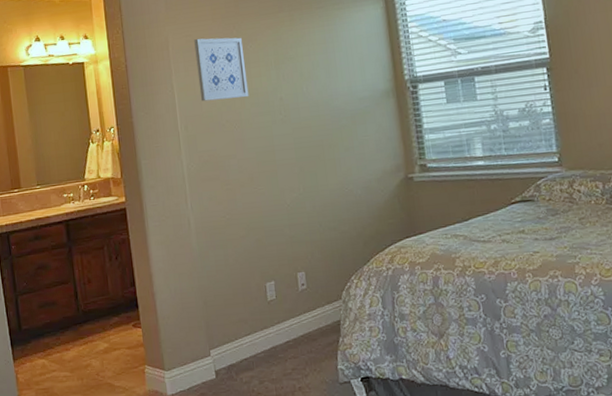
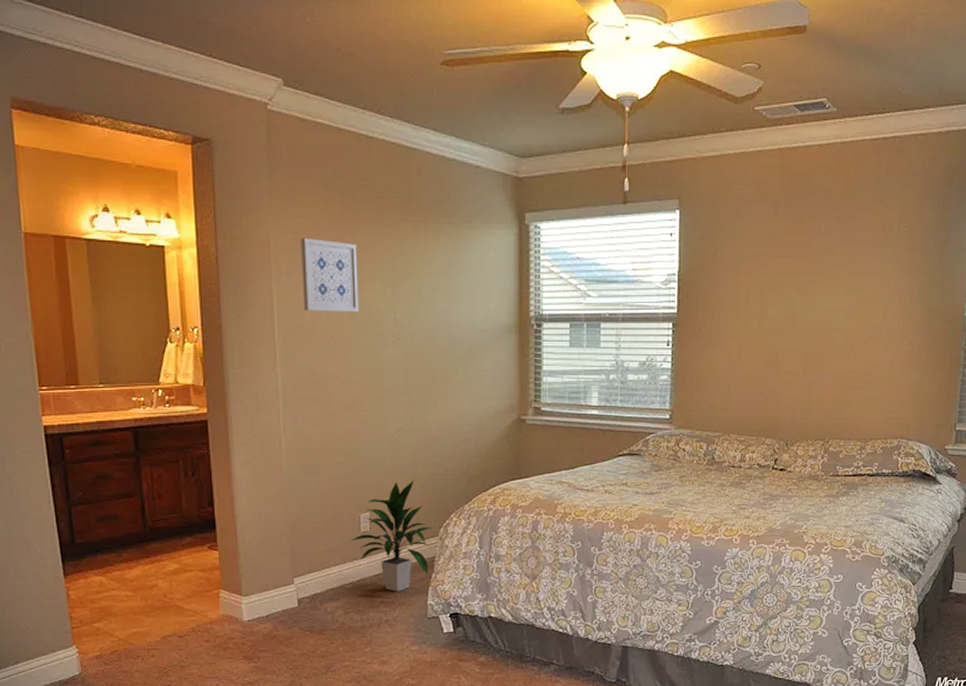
indoor plant: none [258,246,336,358] -> present [349,480,434,592]

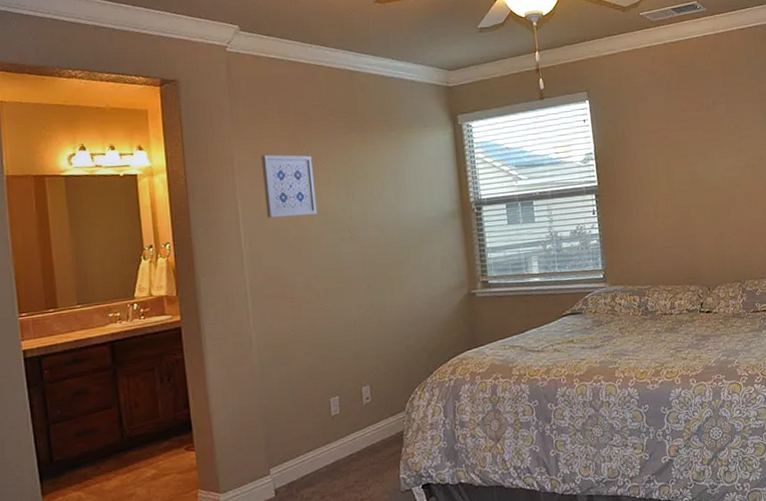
indoor plant: present [349,480,434,592] -> none [321,360,400,470]

